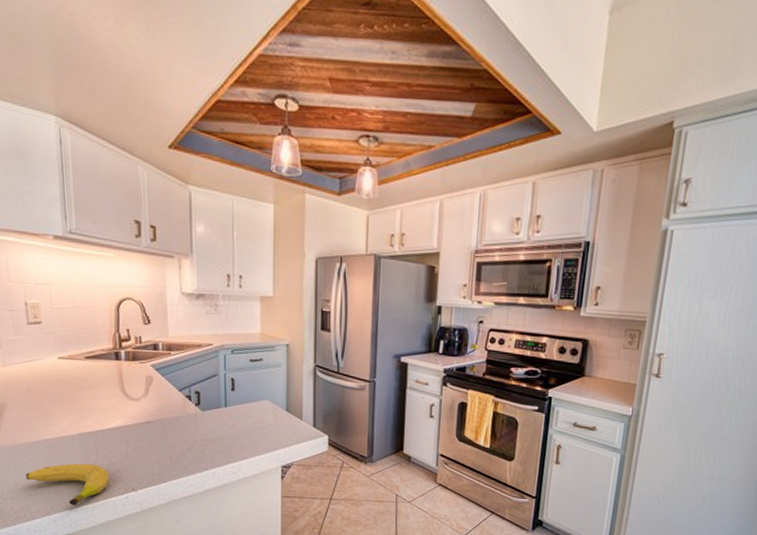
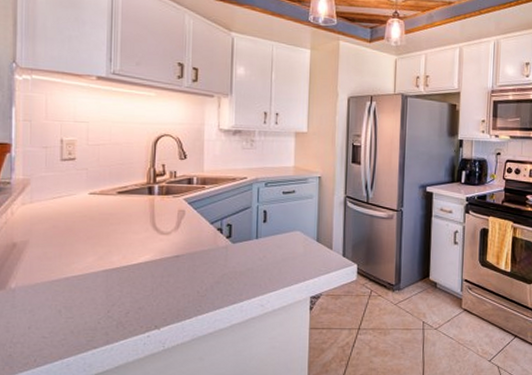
fruit: present [25,463,110,505] -> none [41,302,132,347]

